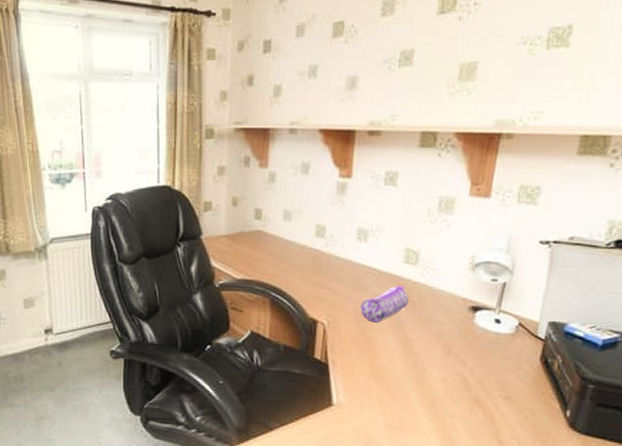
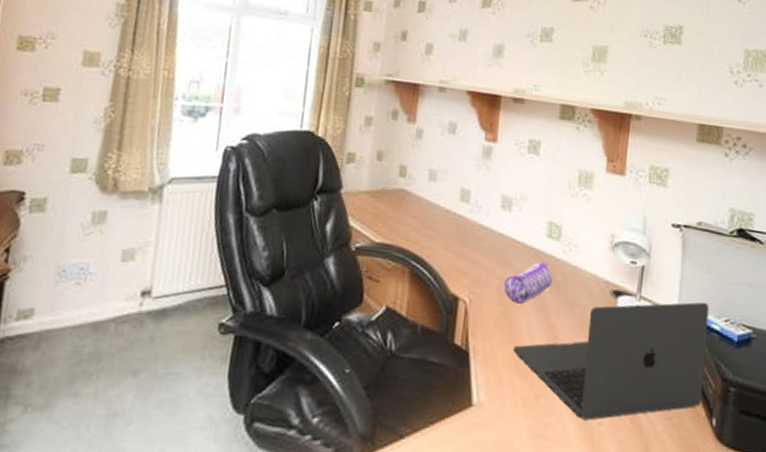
laptop: none [369,311,574,414] -> present [513,302,709,420]

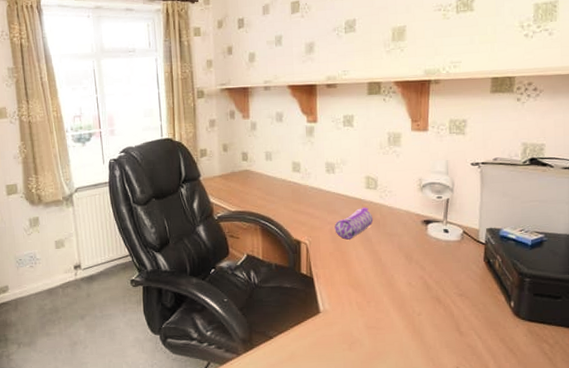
laptop: present [513,302,709,420] -> none [346,219,506,313]

